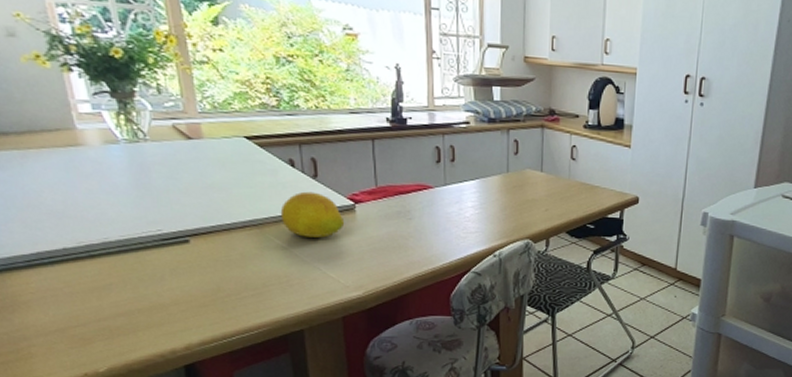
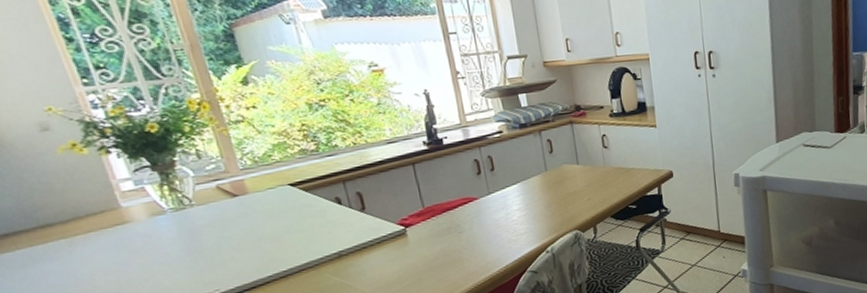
fruit: present [280,191,345,238] -> none [334,224,399,270]

